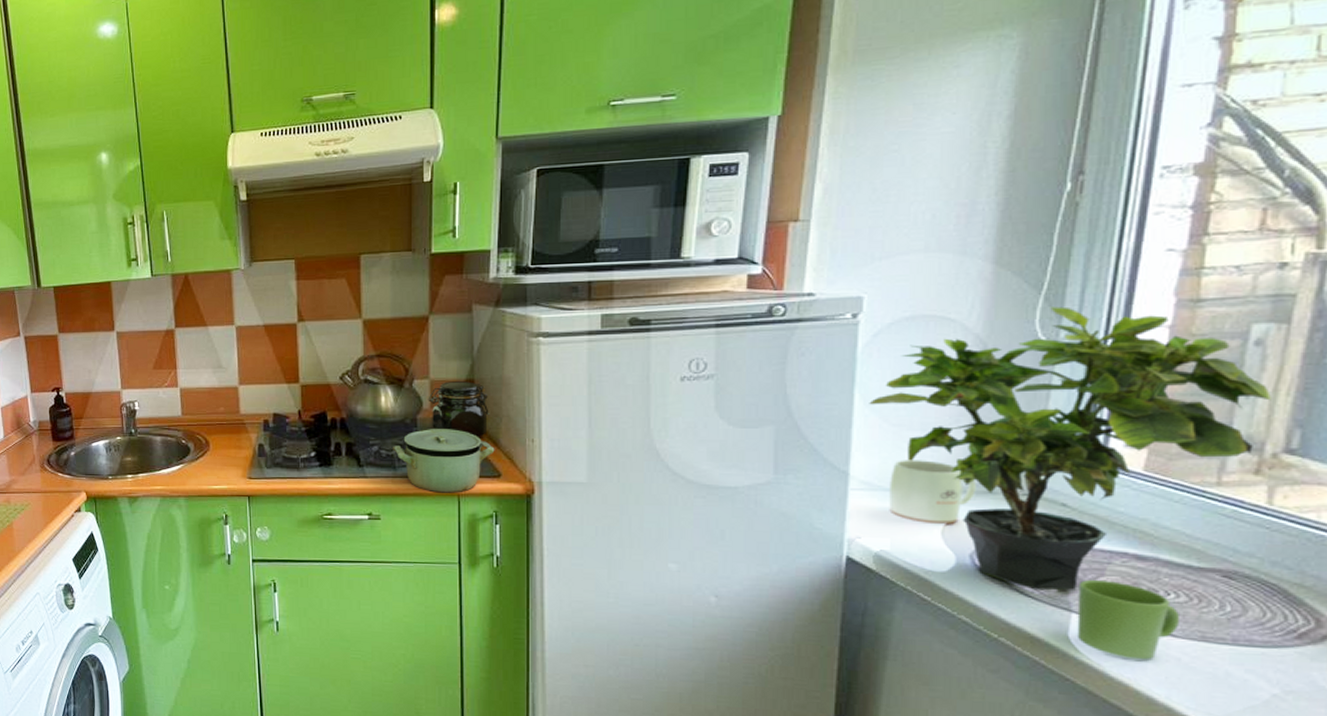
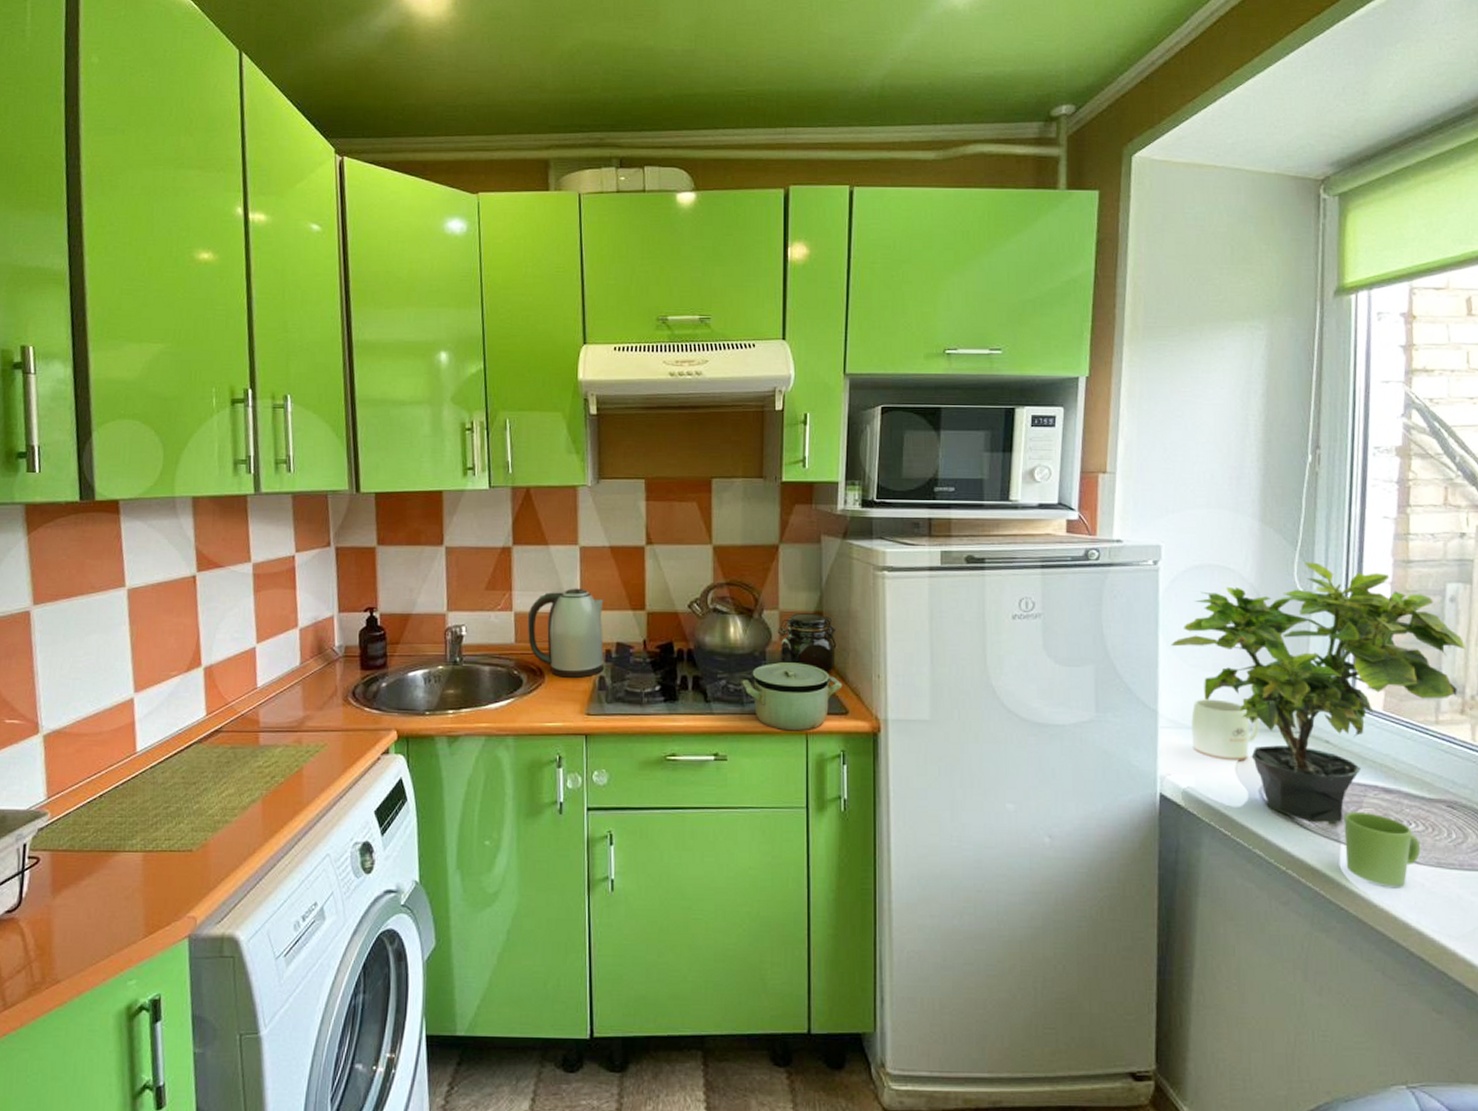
kettle: none [191,365,262,447] -> present [527,588,604,679]

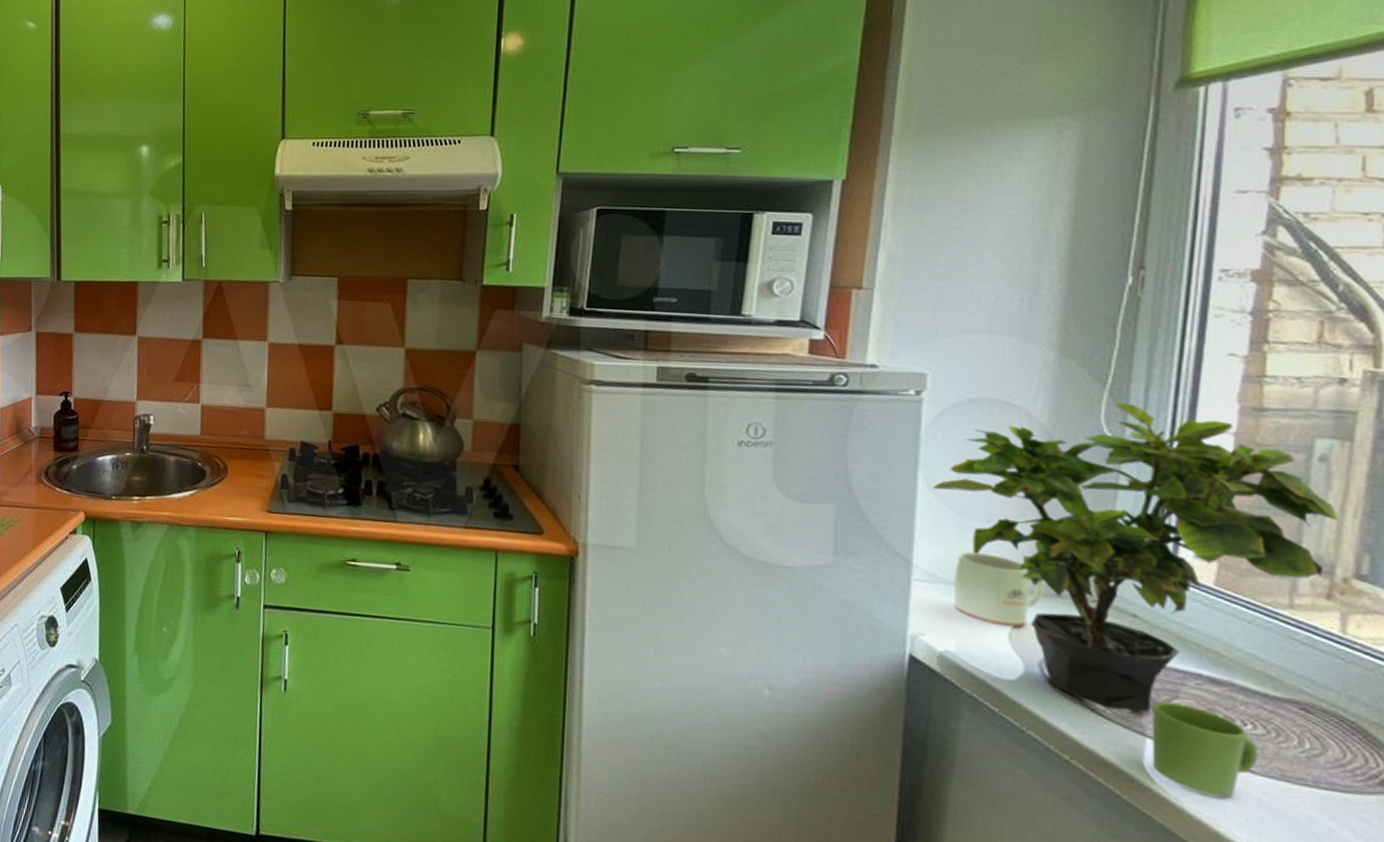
kettle: present [527,588,604,679] -> none [213,384,290,476]
saucepan: present [741,662,843,733] -> none [428,474,539,549]
jar: present [777,613,837,672] -> none [469,424,535,488]

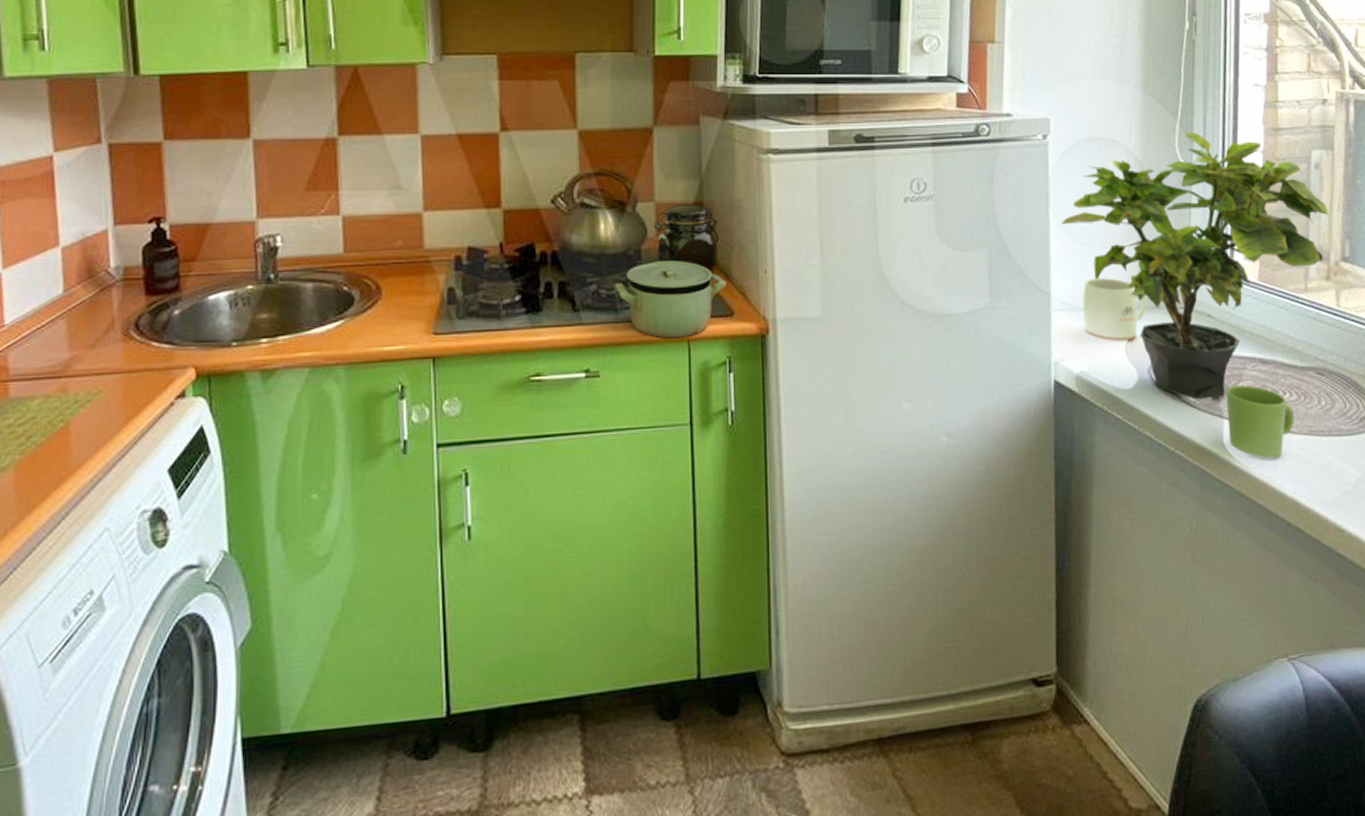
saucepan: none [428,474,539,549] -> present [613,261,727,340]
jar: none [469,424,535,488] -> present [653,204,720,269]

